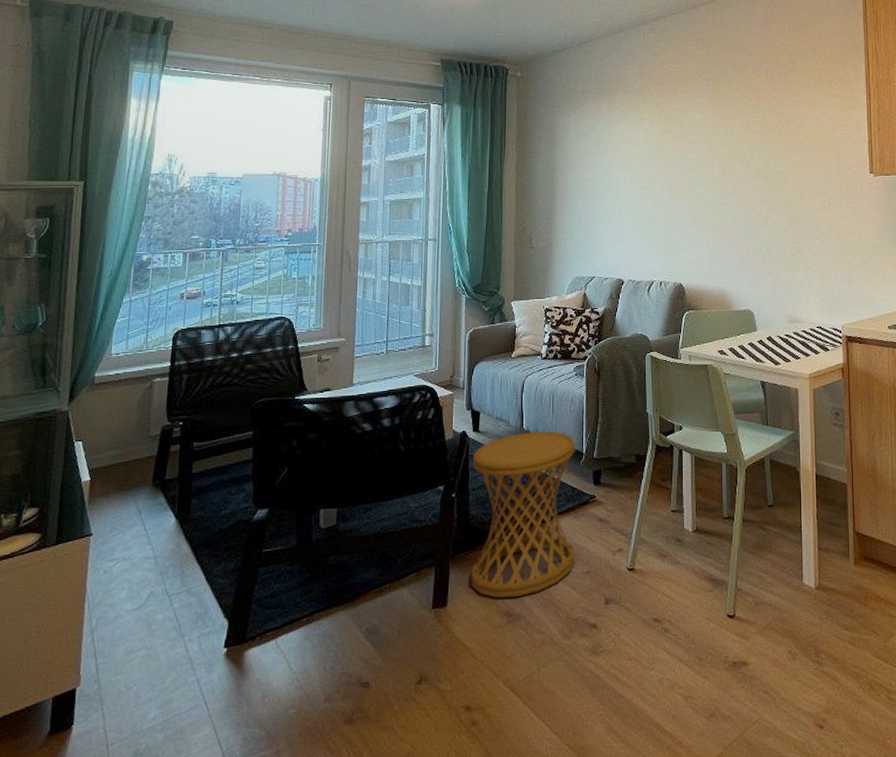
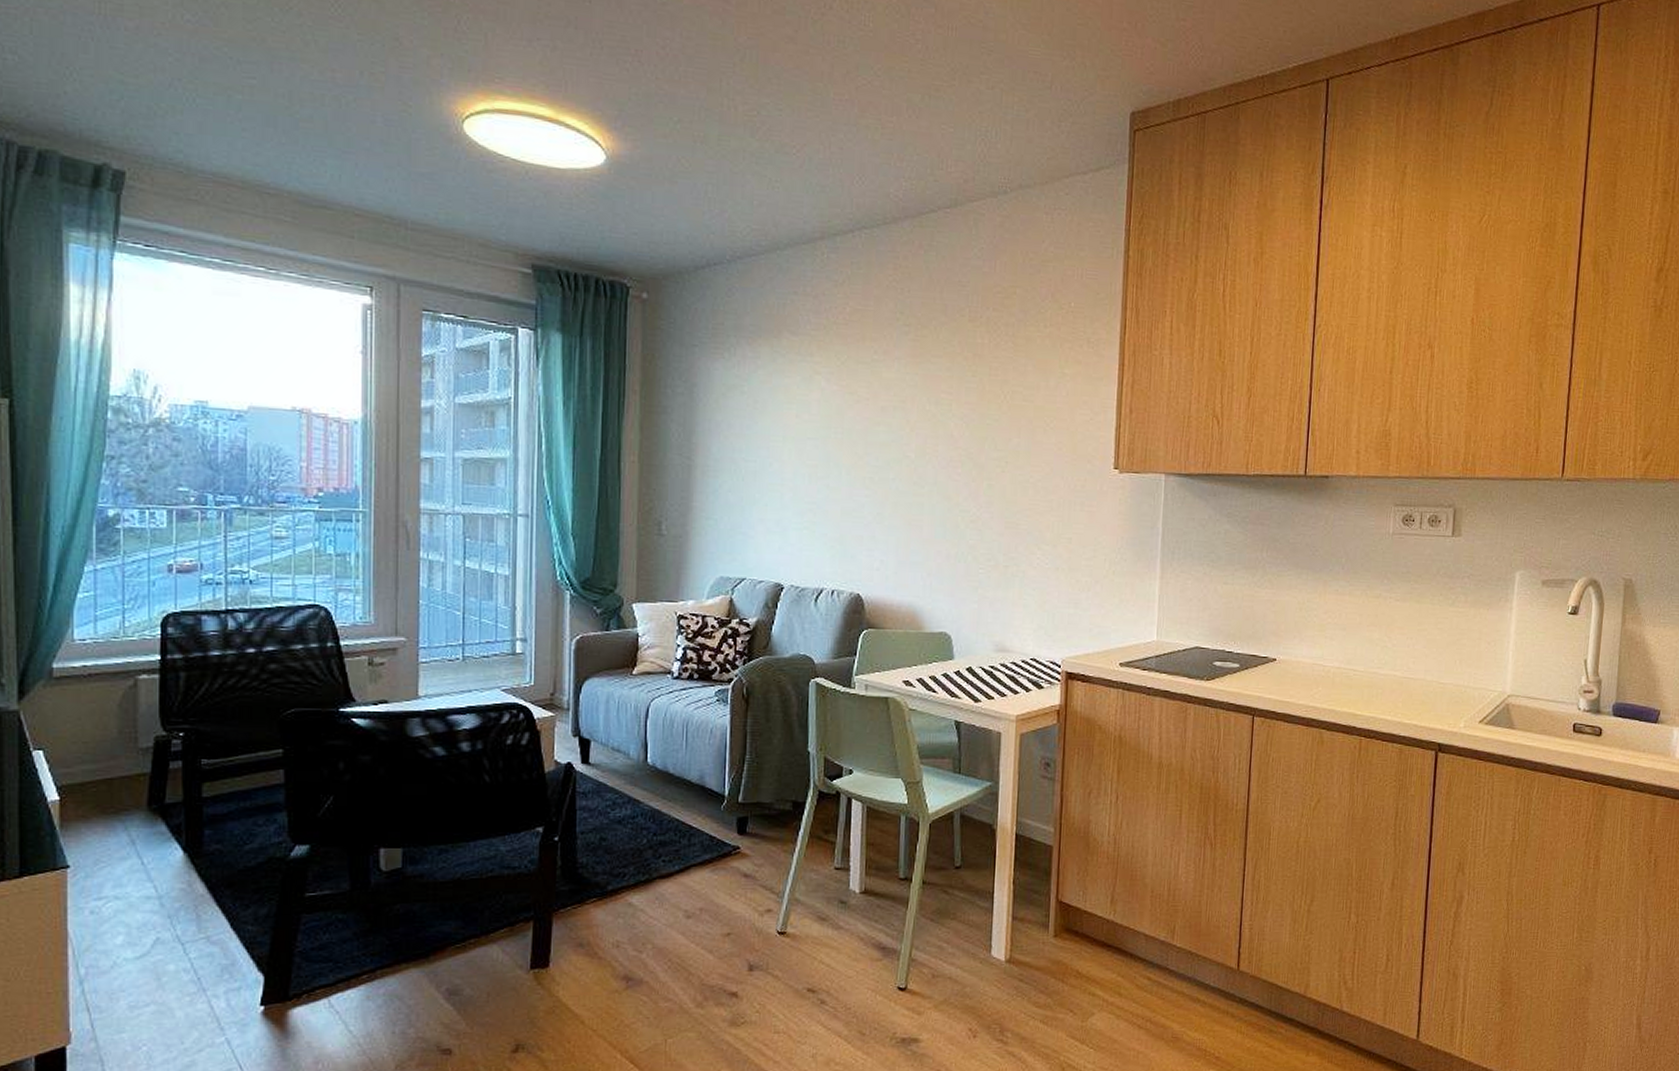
side table: present [471,431,576,598] -> none [580,767,716,960]

